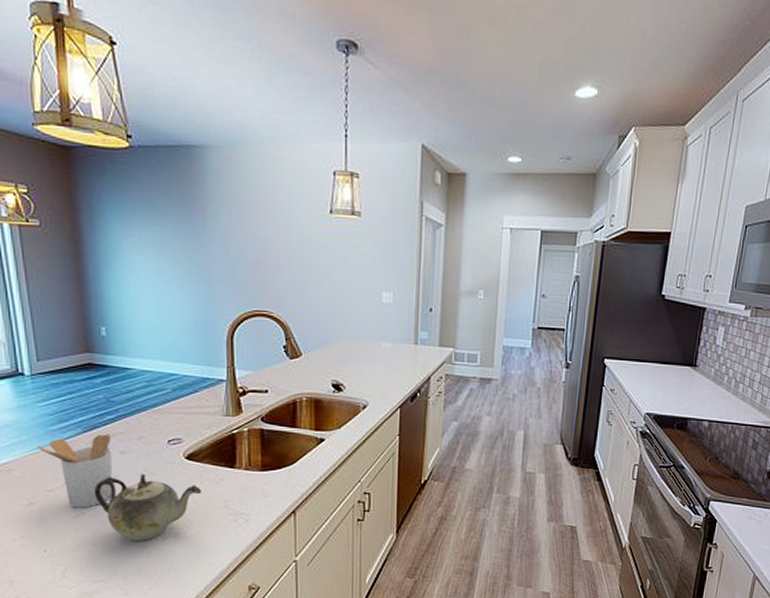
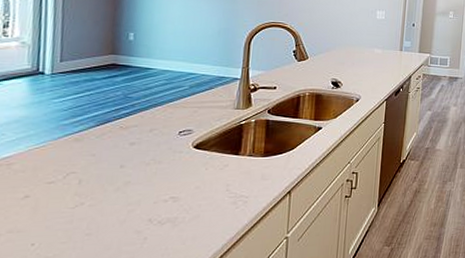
utensil holder: present [38,434,113,508] -> none [45,128,123,199]
teapot: present [94,473,202,541] -> none [96,162,206,228]

